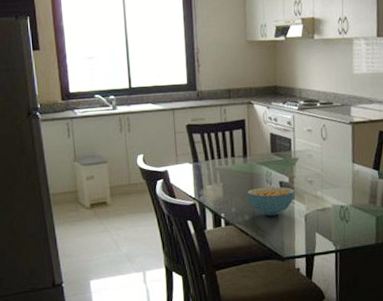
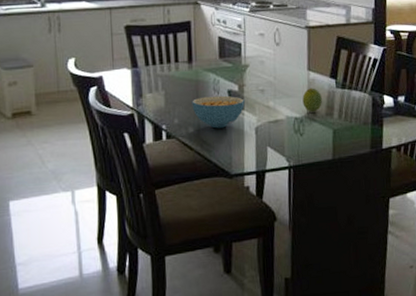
fruit: none [347,178,366,201] -> present [302,88,322,113]

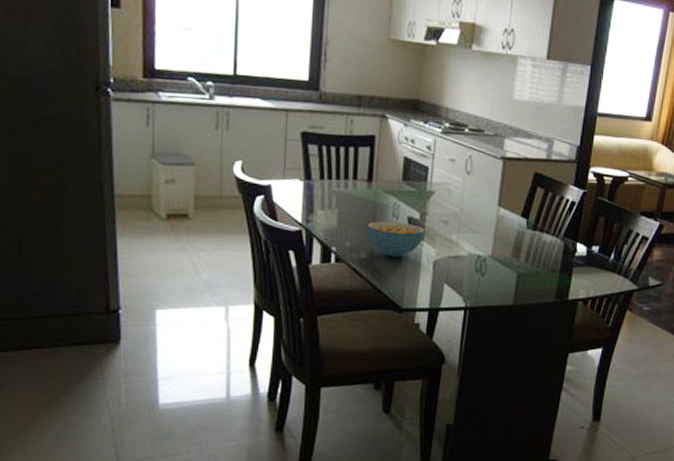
fruit: present [302,88,322,113] -> none [488,225,510,252]

